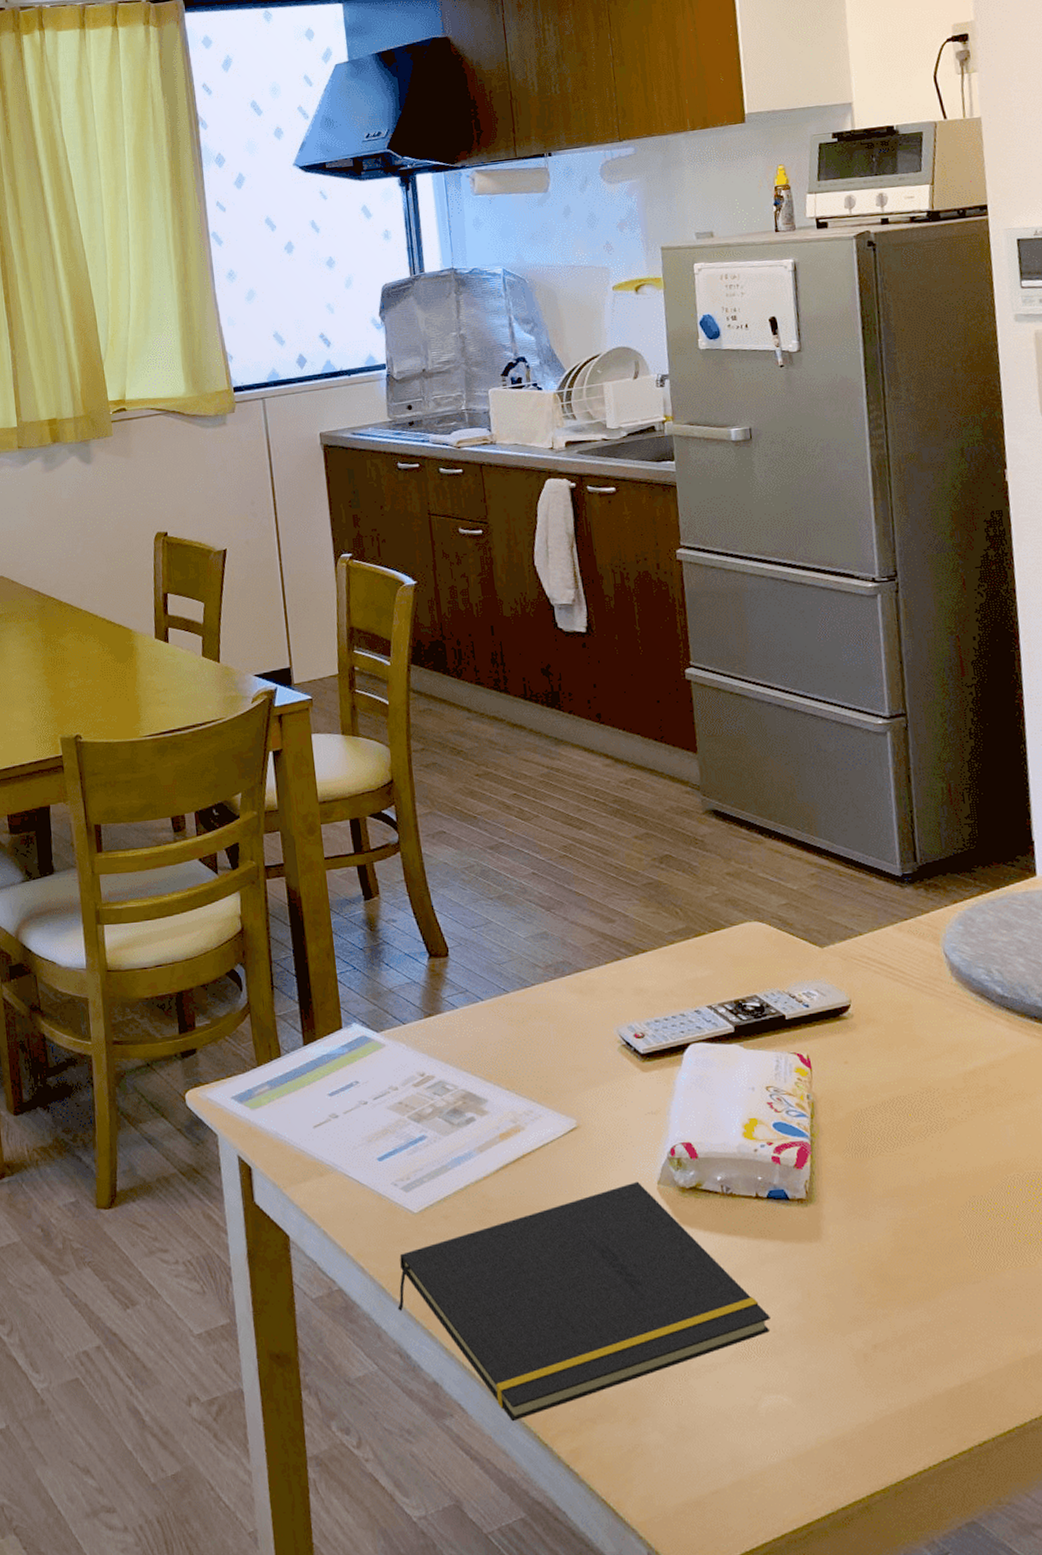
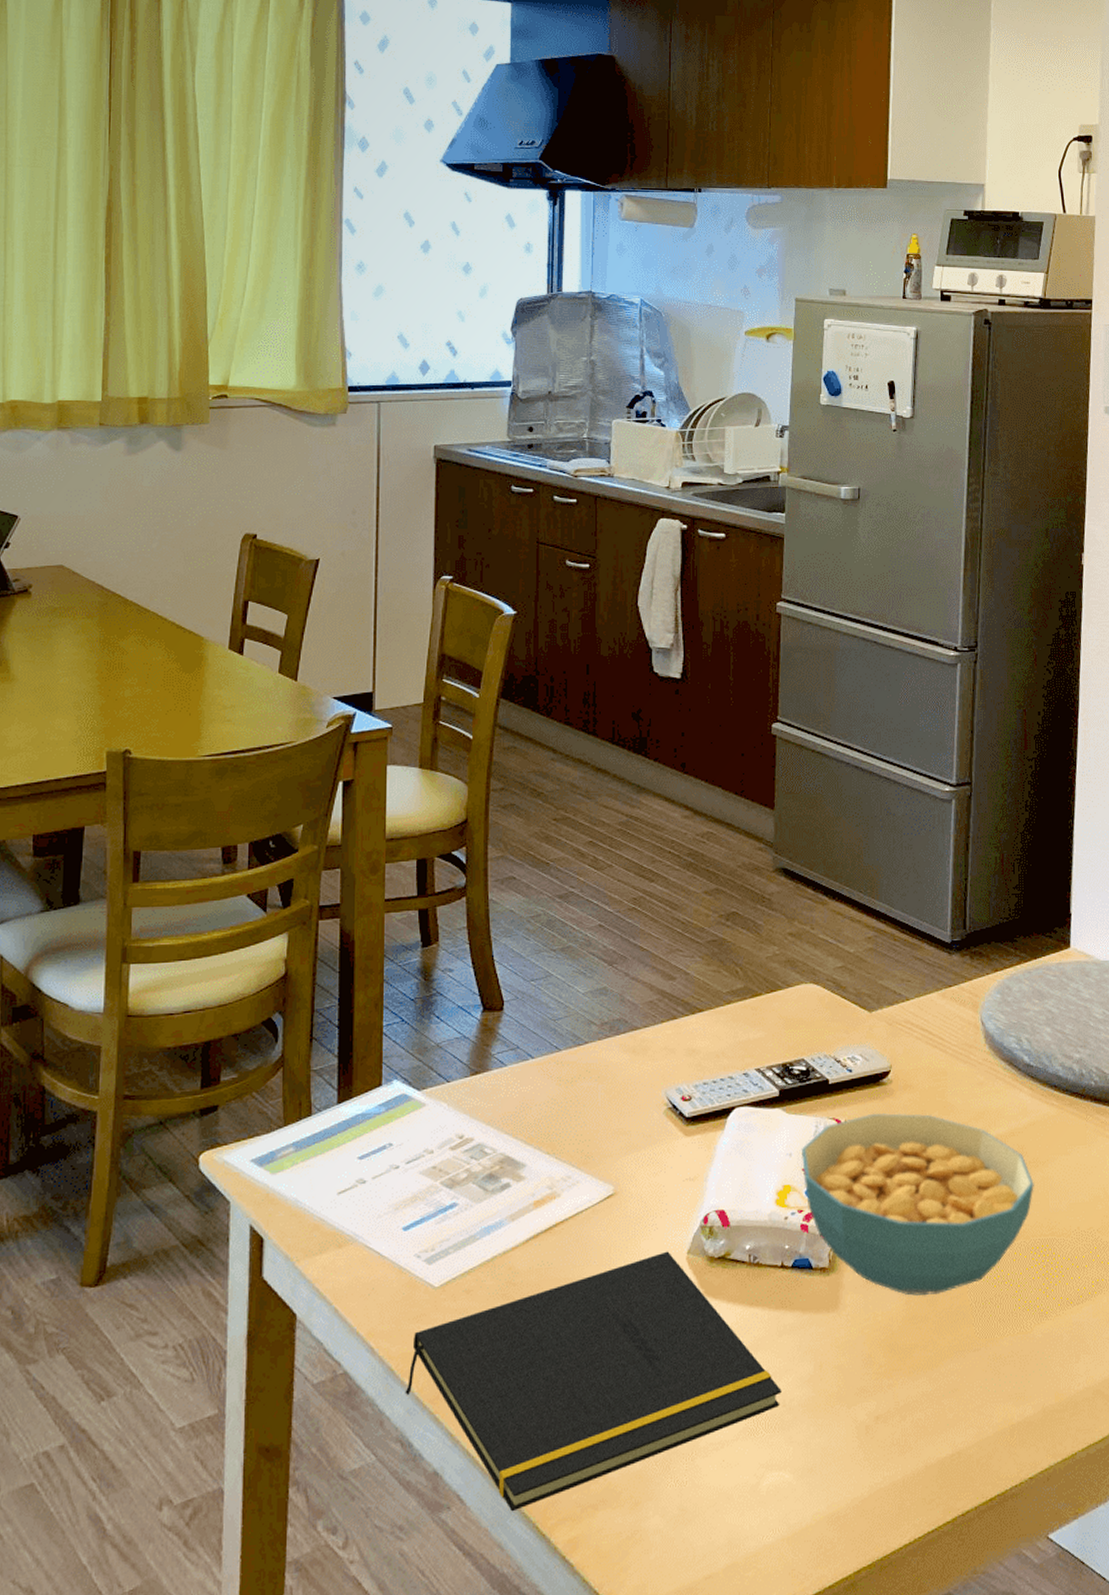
cereal bowl: none [764,1047,1023,1228] -> present [802,1113,1034,1296]

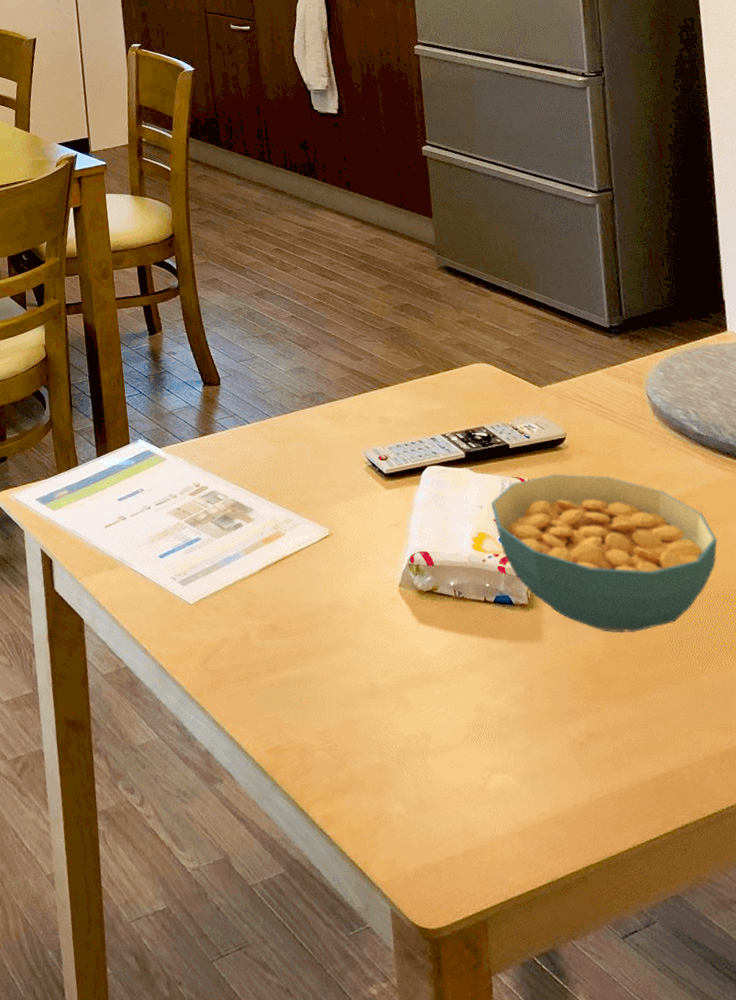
notepad: present [405,1251,782,1512] -> none [175,584,498,789]

